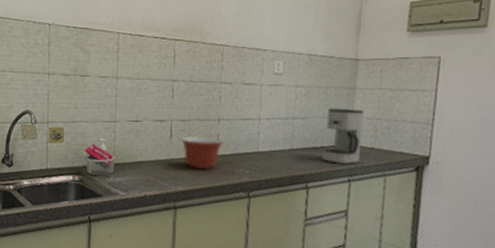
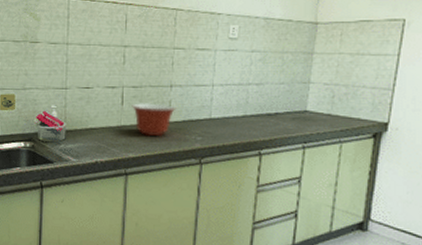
coffee maker: present [322,108,364,164] -> none [276,74,322,131]

